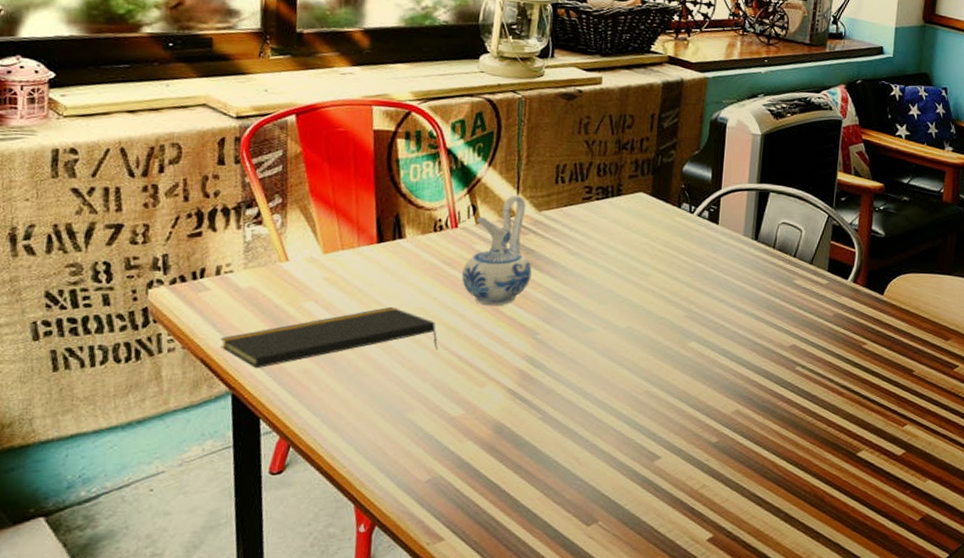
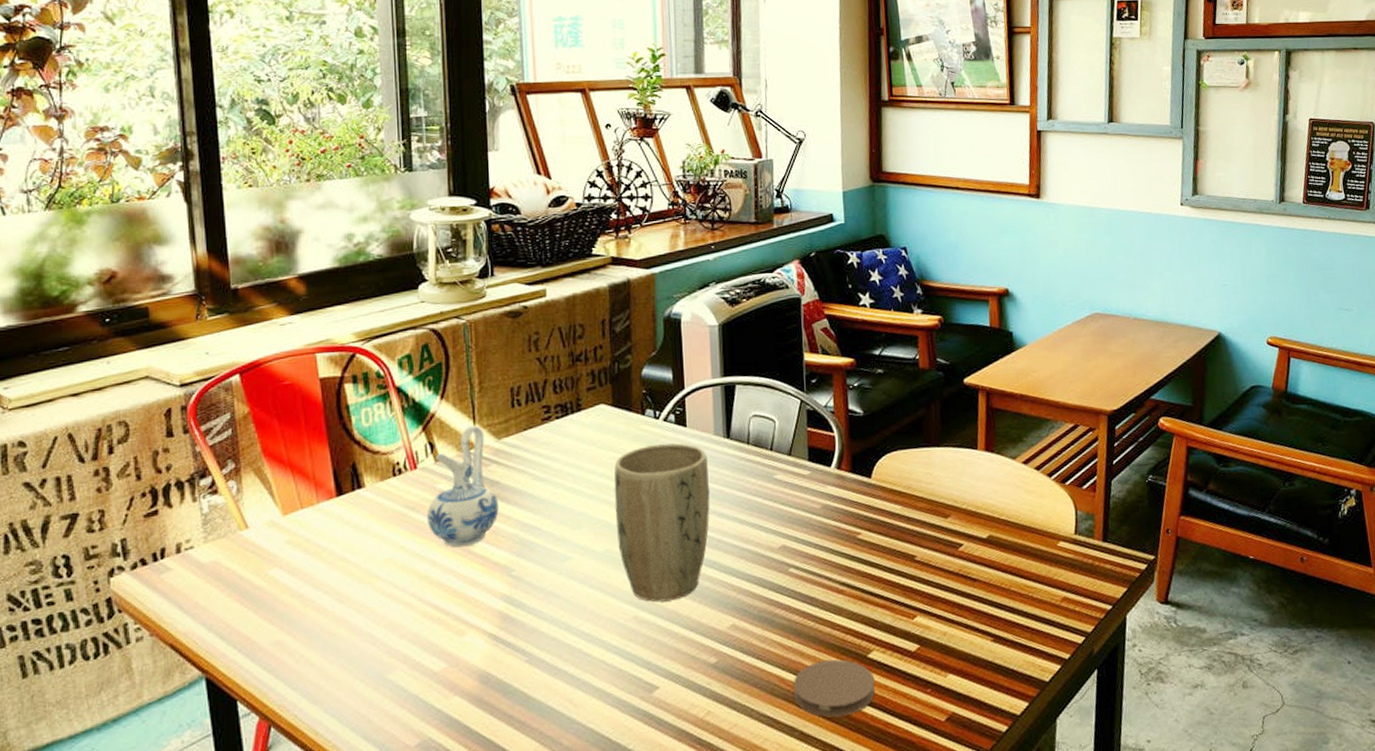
notepad: present [220,306,438,369] -> none [187,562,411,648]
plant pot: none [640,236,734,381] -> present [614,443,711,602]
coaster: none [784,453,861,505] -> present [793,659,875,718]

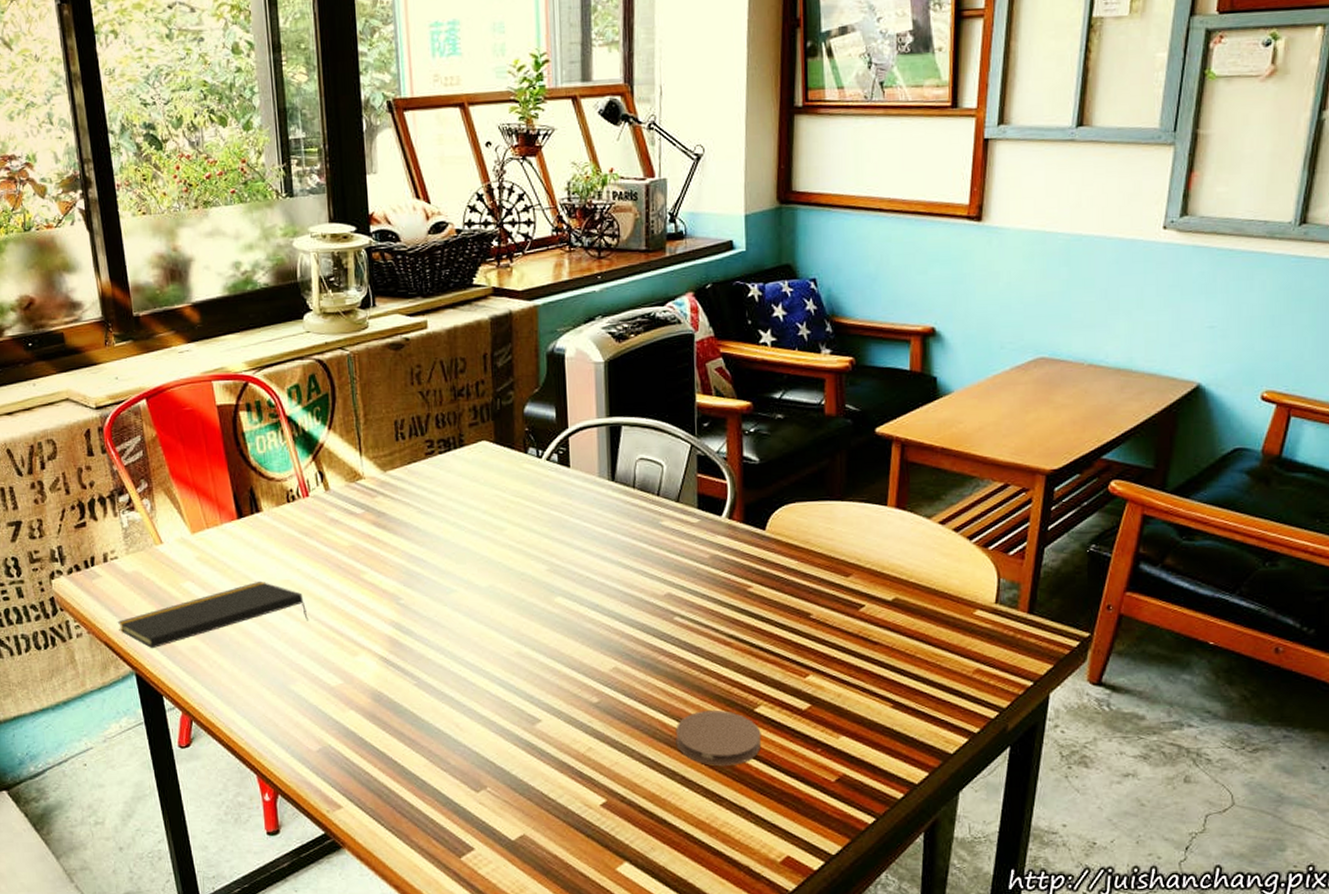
notepad: none [187,562,411,648] -> present [117,581,308,649]
ceramic pitcher: present [426,425,499,548] -> none [319,457,386,574]
plant pot: present [614,443,711,602] -> none [496,483,594,640]

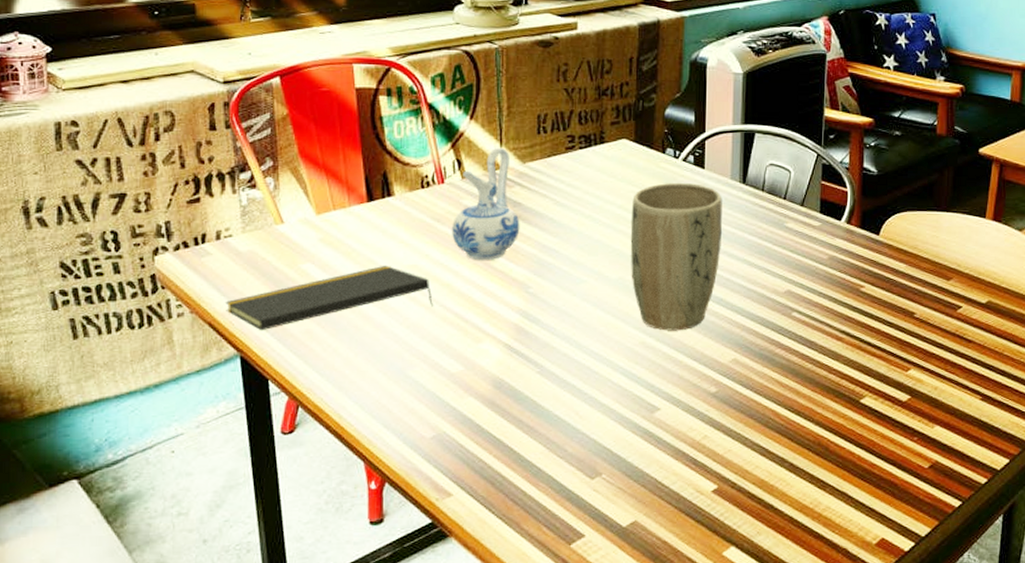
ceramic pitcher: none [319,457,386,574] -> present [451,147,520,261]
plant pot: none [496,483,594,640] -> present [630,182,723,331]
coaster: present [675,710,761,767] -> none [786,401,865,454]

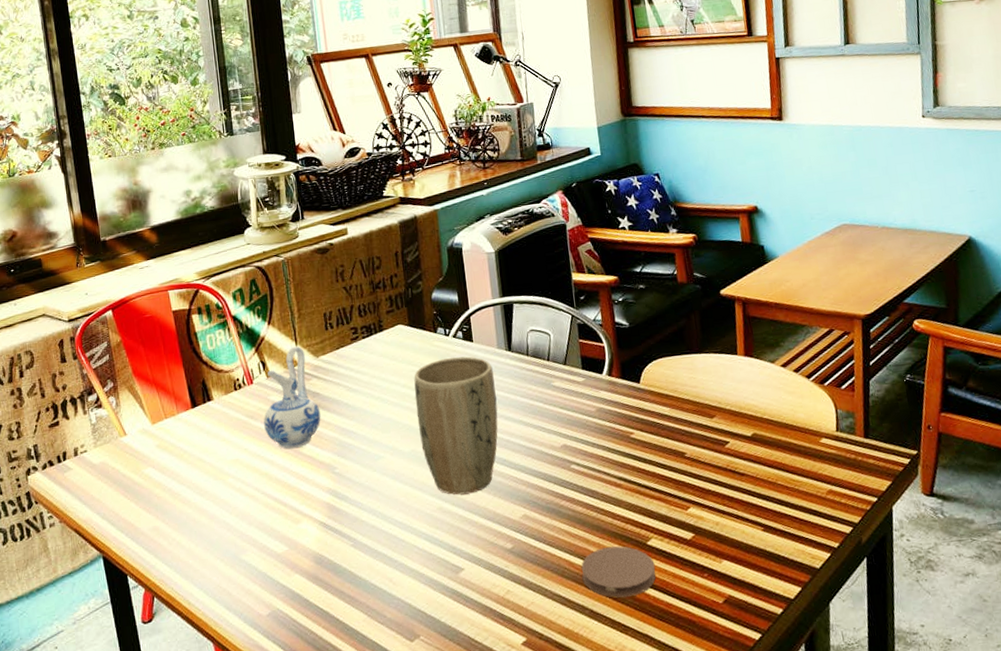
notepad: present [225,265,433,331] -> none [86,462,256,532]
coaster: none [786,401,865,454] -> present [581,546,656,598]

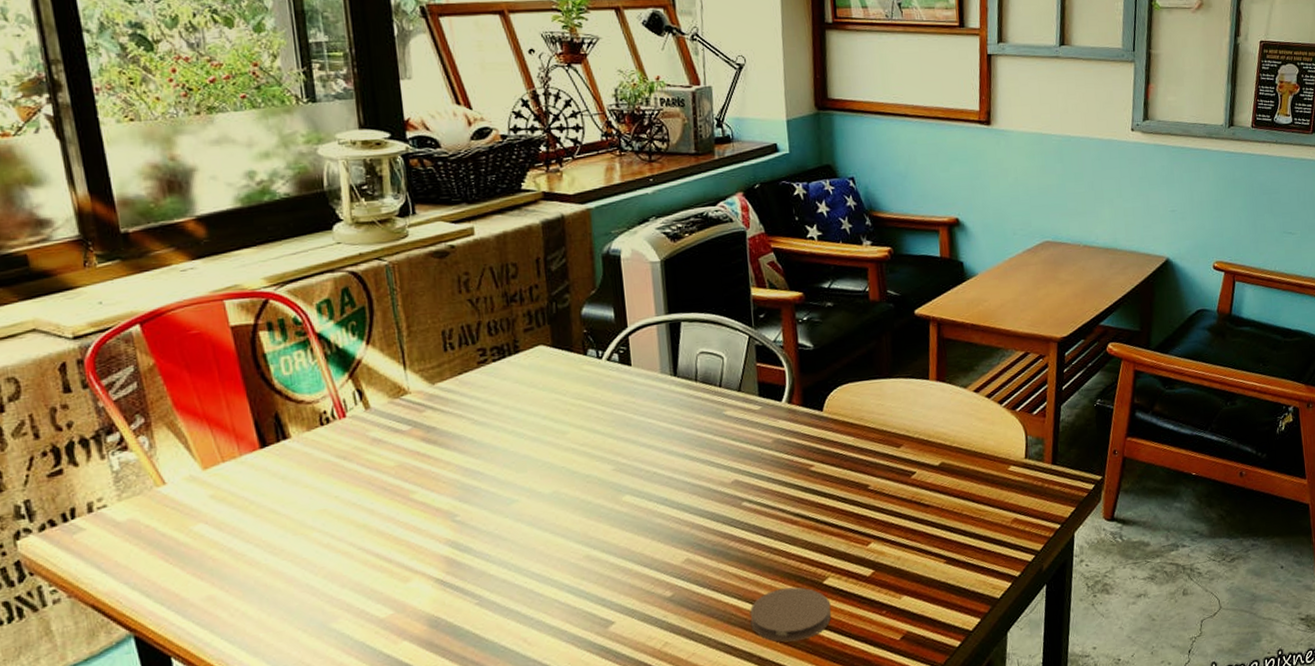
ceramic pitcher: present [263,346,321,449] -> none [360,370,438,495]
plant pot: present [414,356,498,495] -> none [557,382,659,541]

